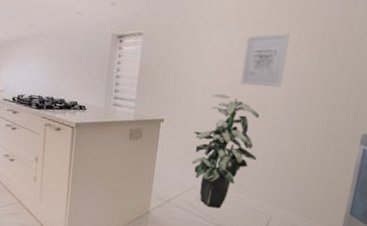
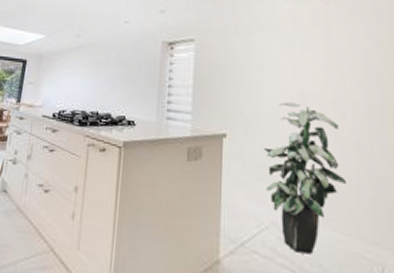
wall art: present [240,33,290,87] -> none [307,33,357,92]

